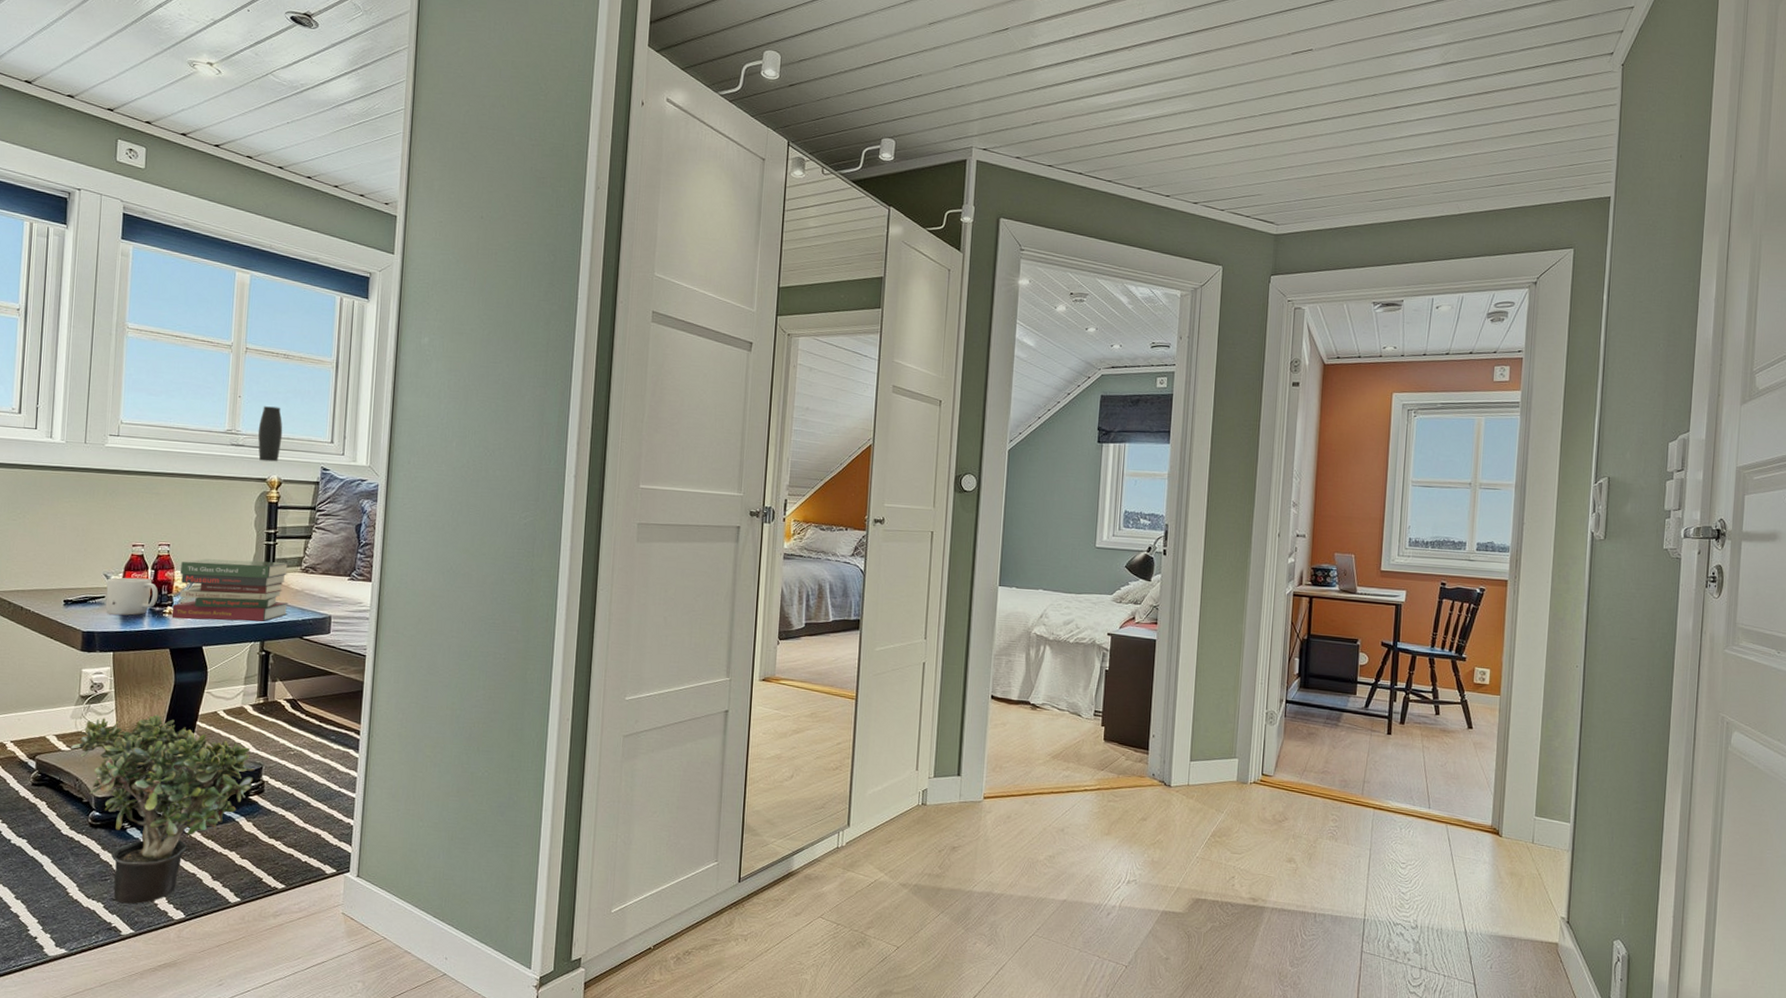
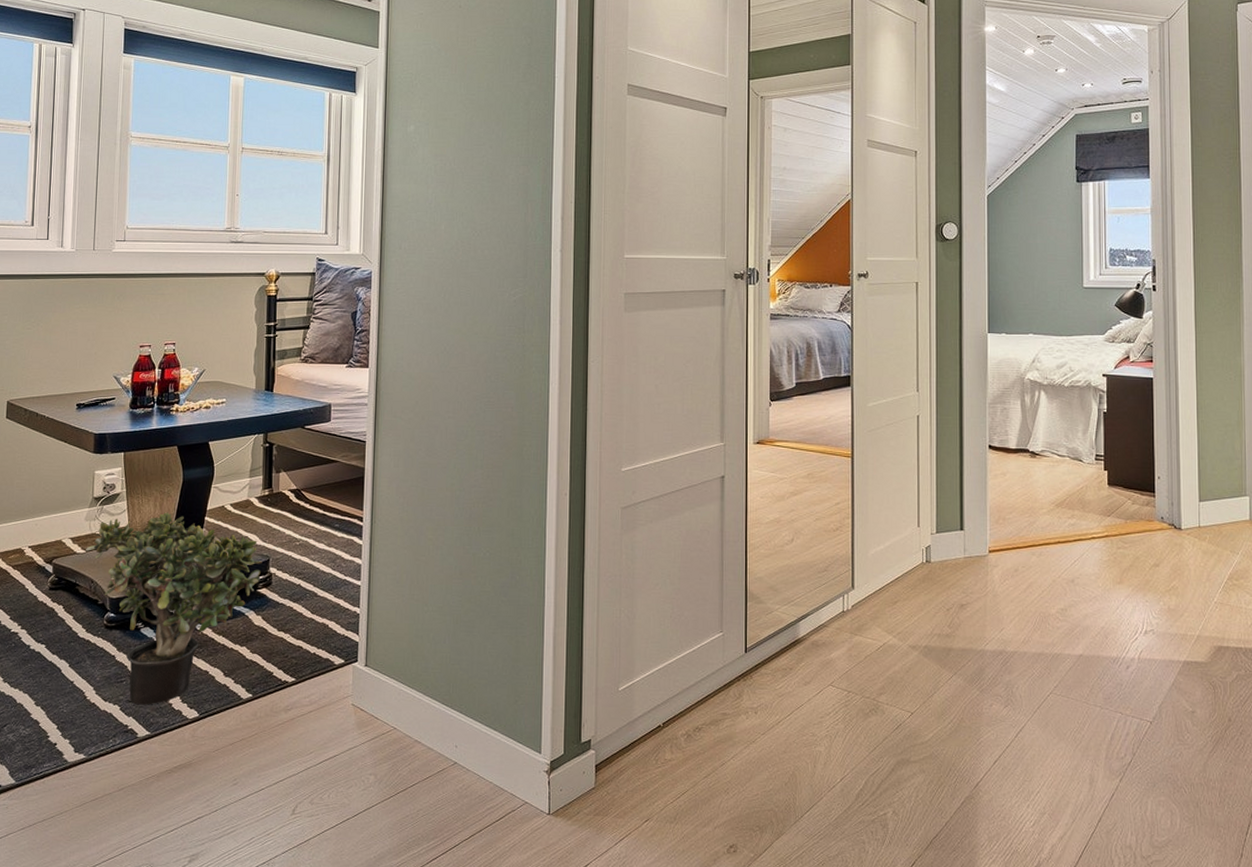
mug: present [105,577,159,616] -> none [115,378,166,416]
books: present [171,558,289,622] -> none [178,353,290,416]
vase: present [257,406,283,462] -> none [255,203,279,256]

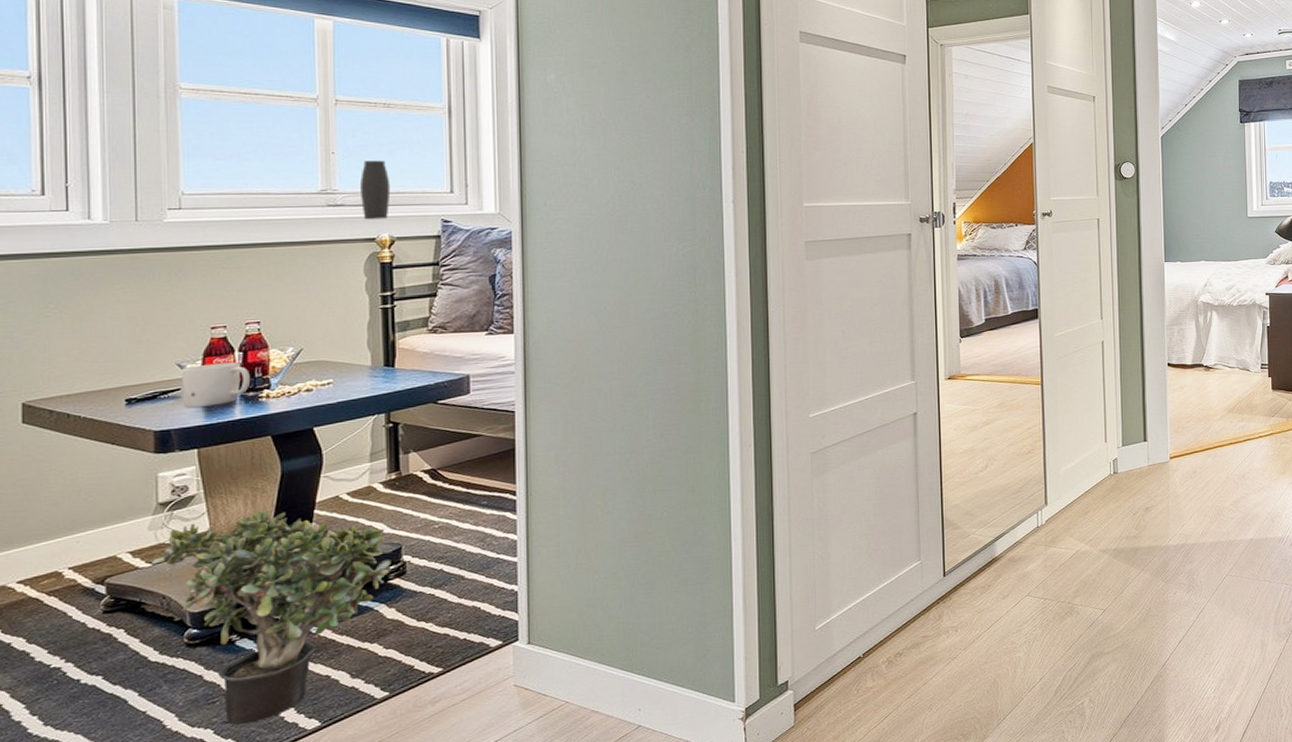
mug: none [115,378,166,416] -> present [181,362,251,409]
vase: none [255,203,279,256] -> present [359,160,391,220]

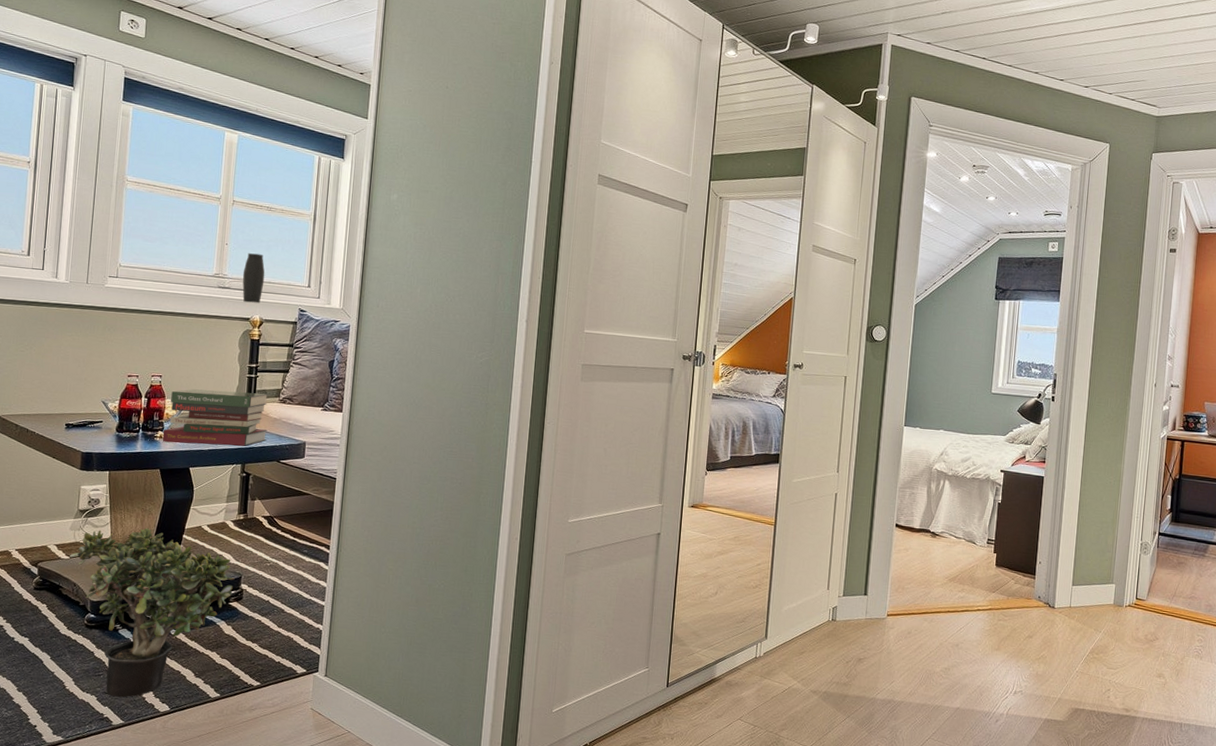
mug: present [181,362,251,409] -> none [102,404,151,439]
books: none [270,324,416,402] -> present [162,389,268,446]

